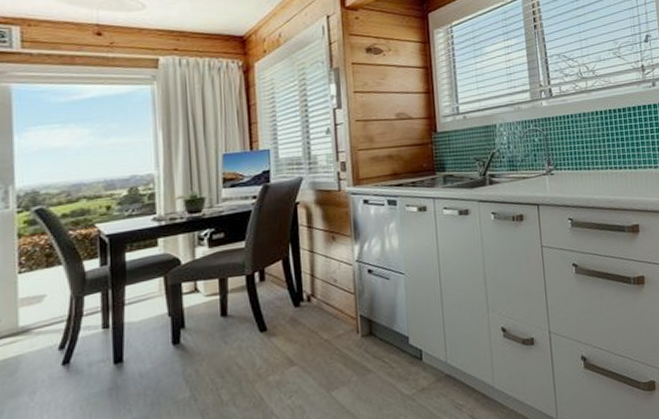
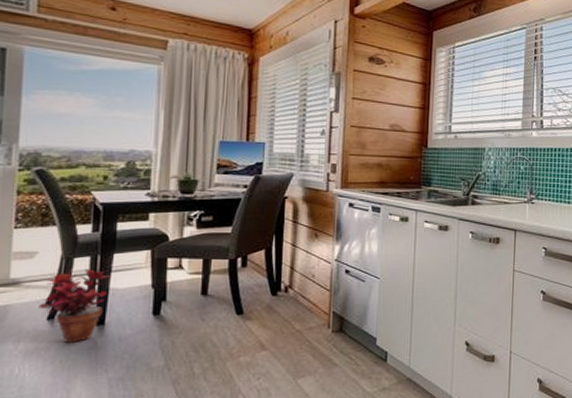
potted plant: none [52,305,125,387] -> present [38,269,111,342]

